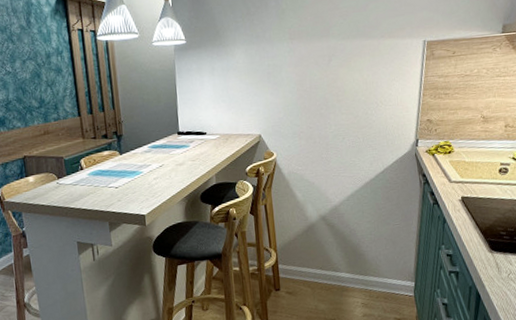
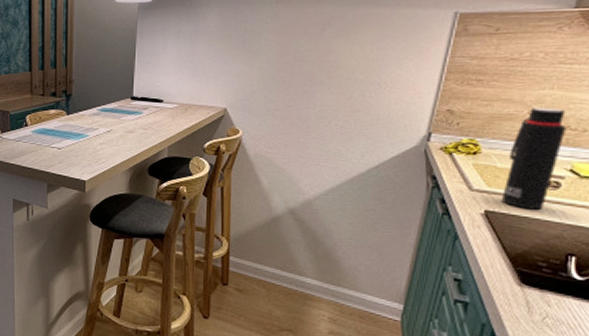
water bottle: none [471,111,507,192] -> present [502,107,567,210]

